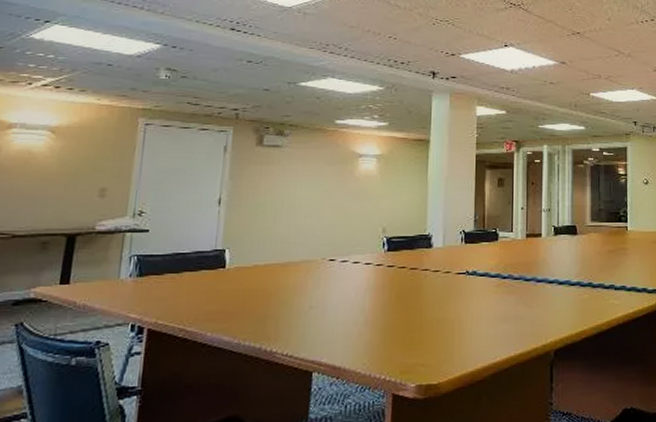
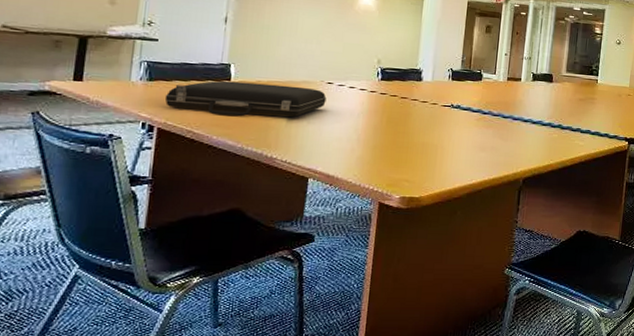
briefcase: none [155,267,329,309] -> present [164,80,327,118]

